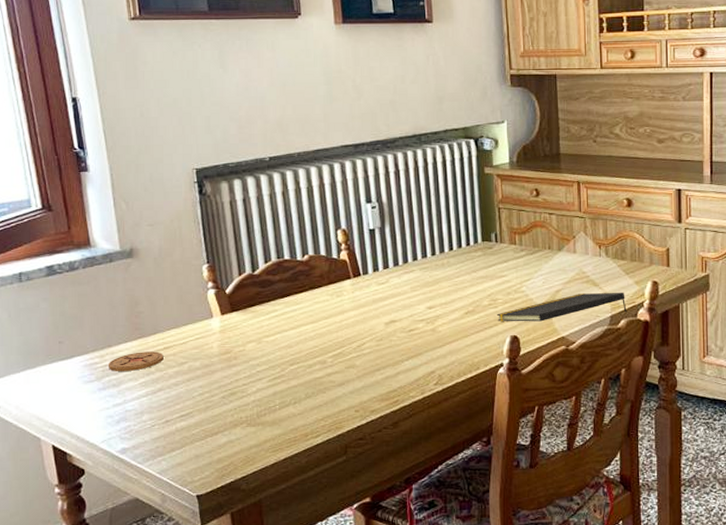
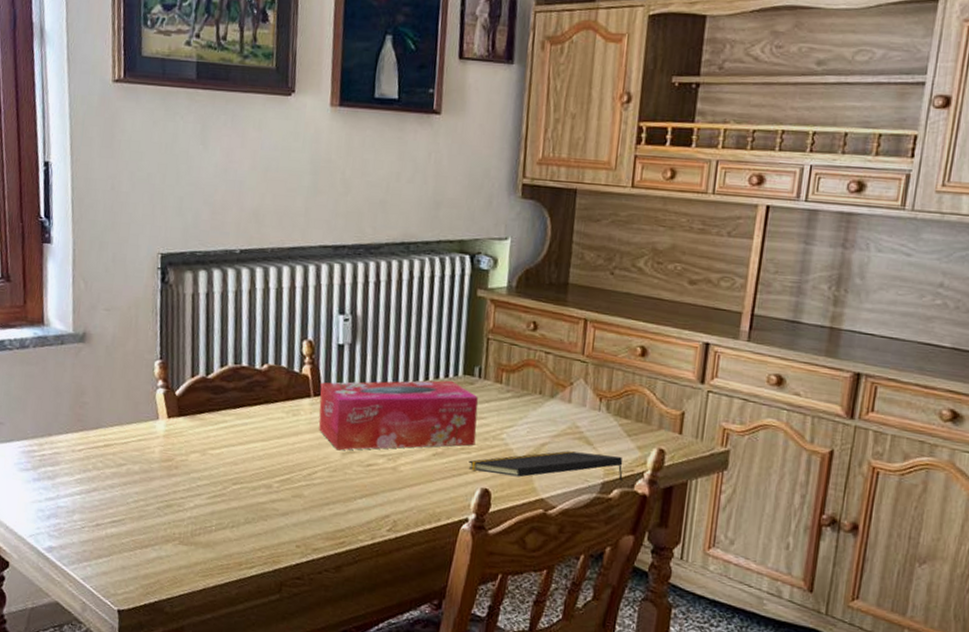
coaster: present [107,351,164,371] -> none [45,445,103,465]
tissue box: none [358,248,500,322] -> present [318,380,479,451]

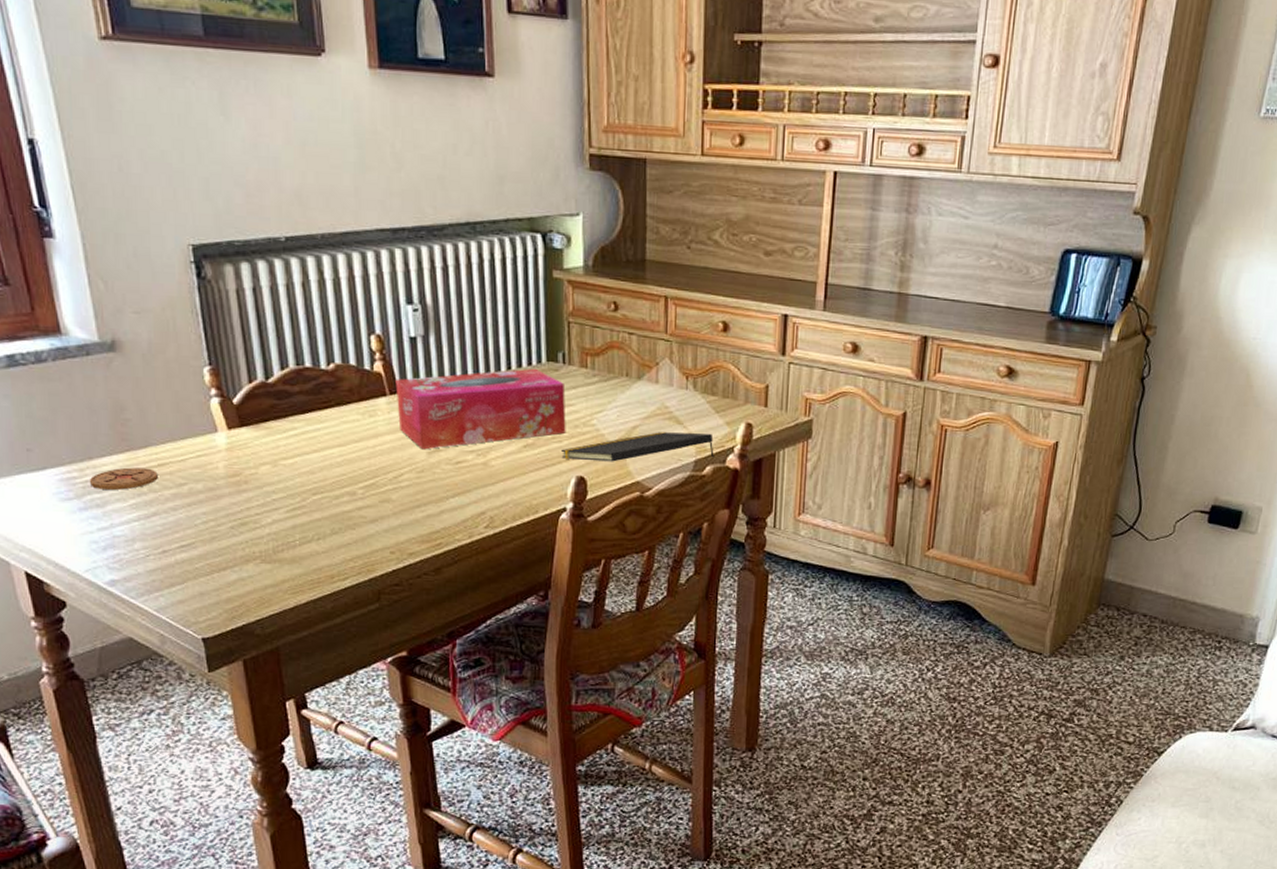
coaster: none [45,445,103,465] -> present [89,467,158,490]

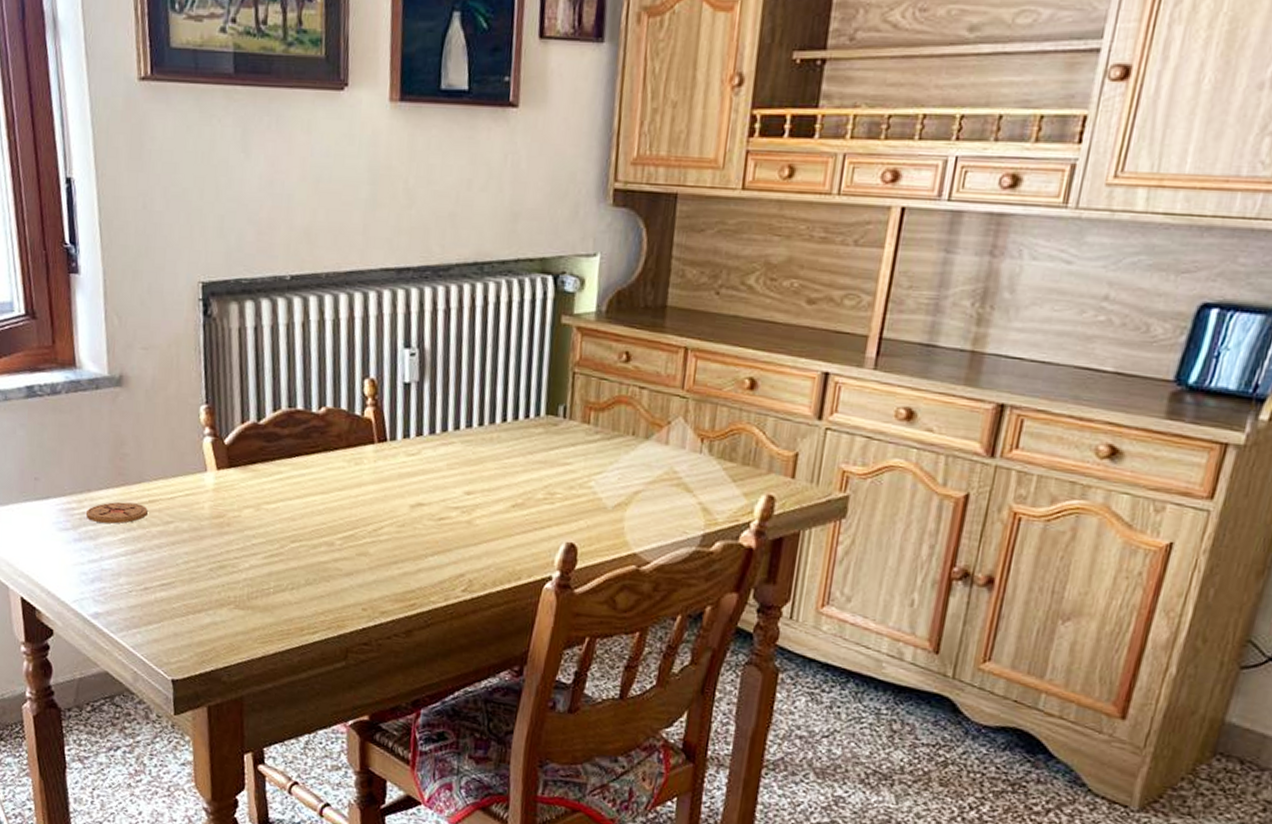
tissue box: present [395,368,566,450] -> none [384,421,563,503]
notepad: present [561,432,714,462] -> none [552,499,727,533]

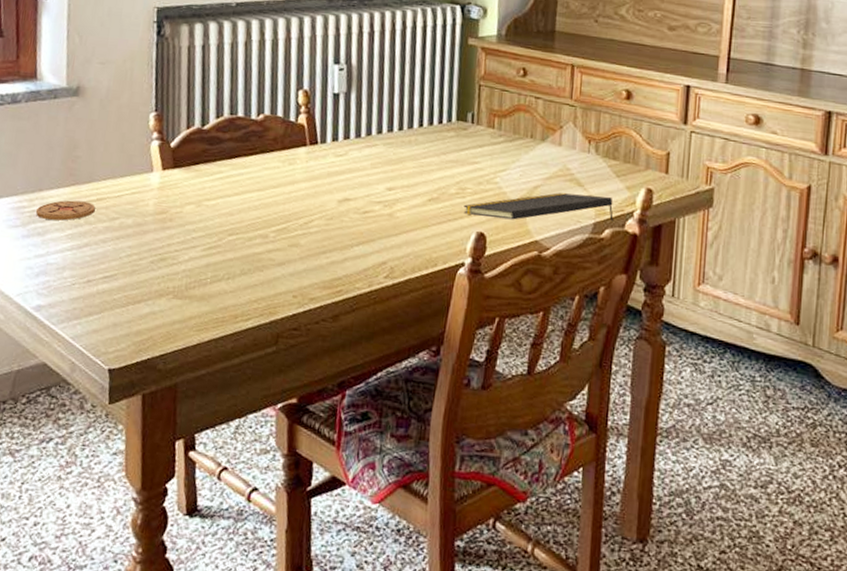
notepad: none [552,499,727,533] -> present [464,193,613,222]

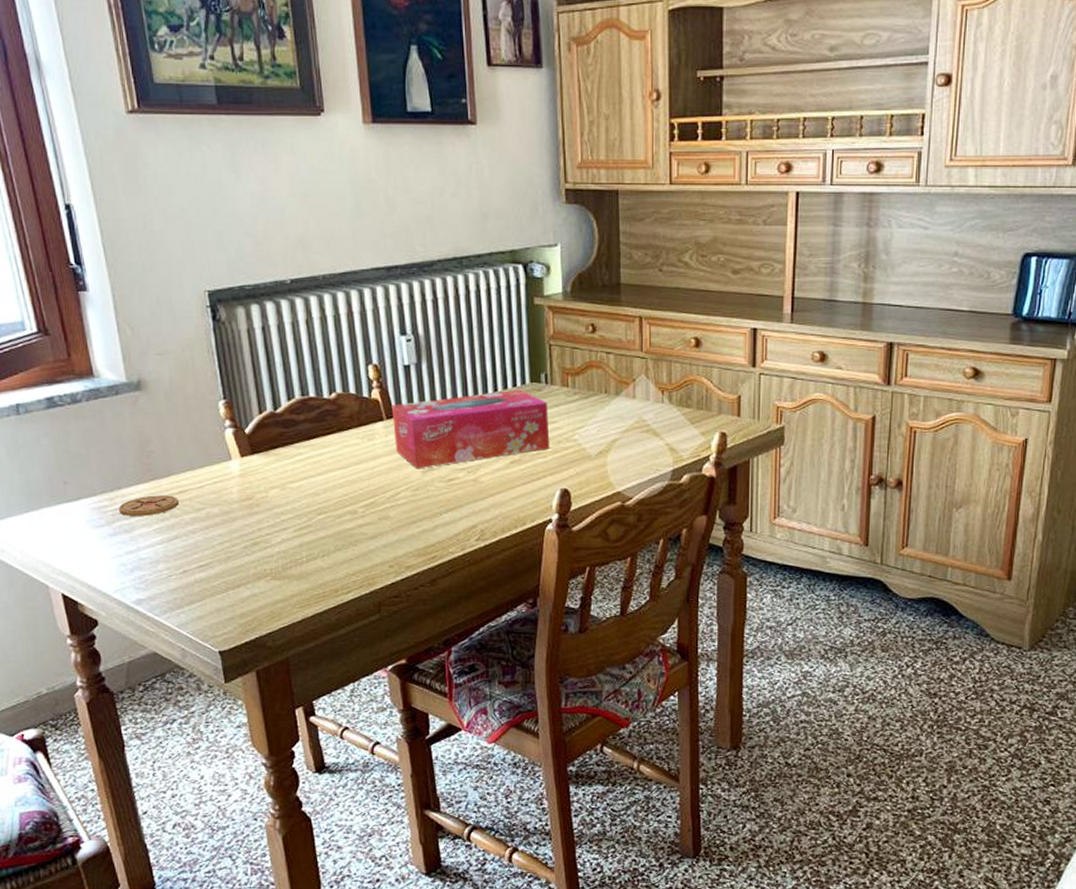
tissue box: none [315,126,472,198] -> present [391,389,550,469]
notepad: present [464,193,613,222] -> none [546,444,691,474]

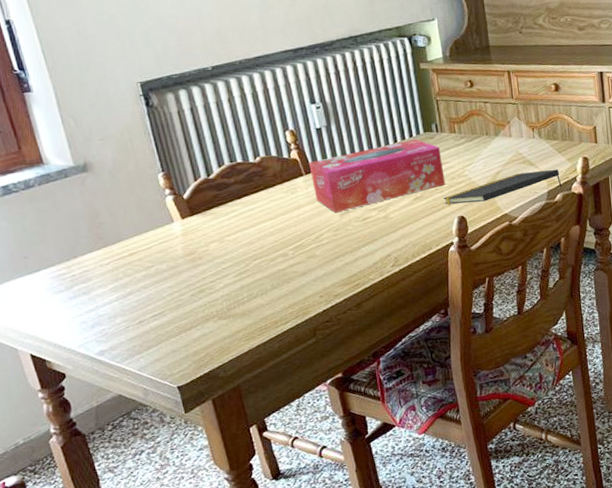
coaster: present [118,495,179,516] -> none [75,258,130,280]
notepad: none [546,444,691,474] -> present [444,170,562,204]

